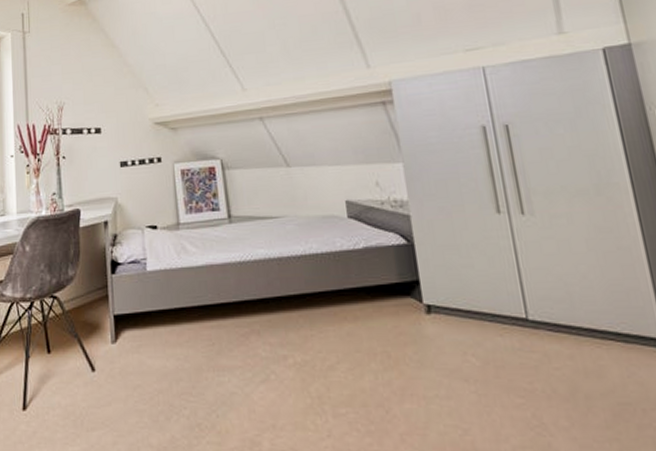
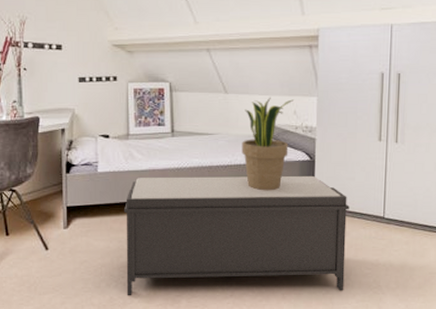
bench: none [180,264,490,435] -> present [124,175,349,296]
potted plant: none [313,167,377,288] -> present [242,97,293,191]

